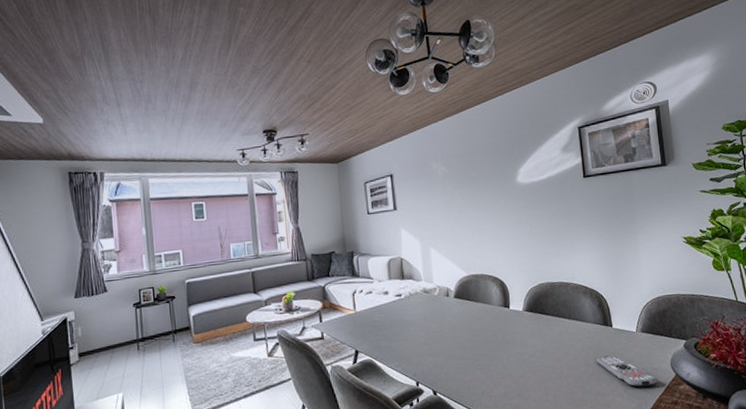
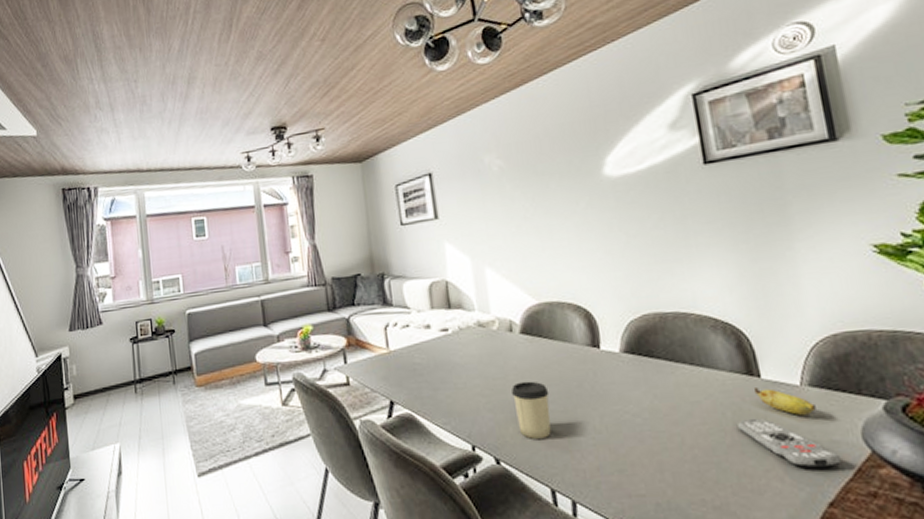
cup: none [447,333,474,375] -> present [511,381,552,439]
banana: none [607,334,645,352] -> present [753,388,816,415]

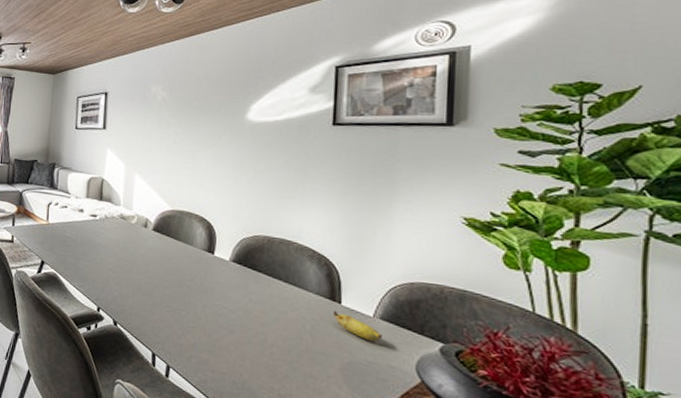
cup: present [511,381,552,439] -> none [136,267,166,314]
remote control: present [736,418,841,468] -> none [312,333,393,387]

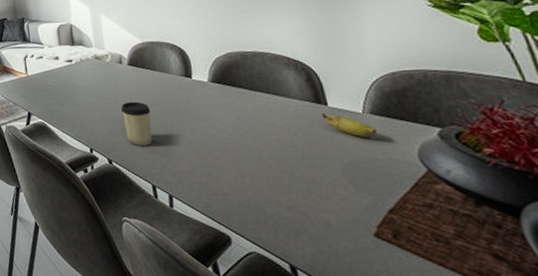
cup: none [136,267,166,314] -> present [121,101,153,146]

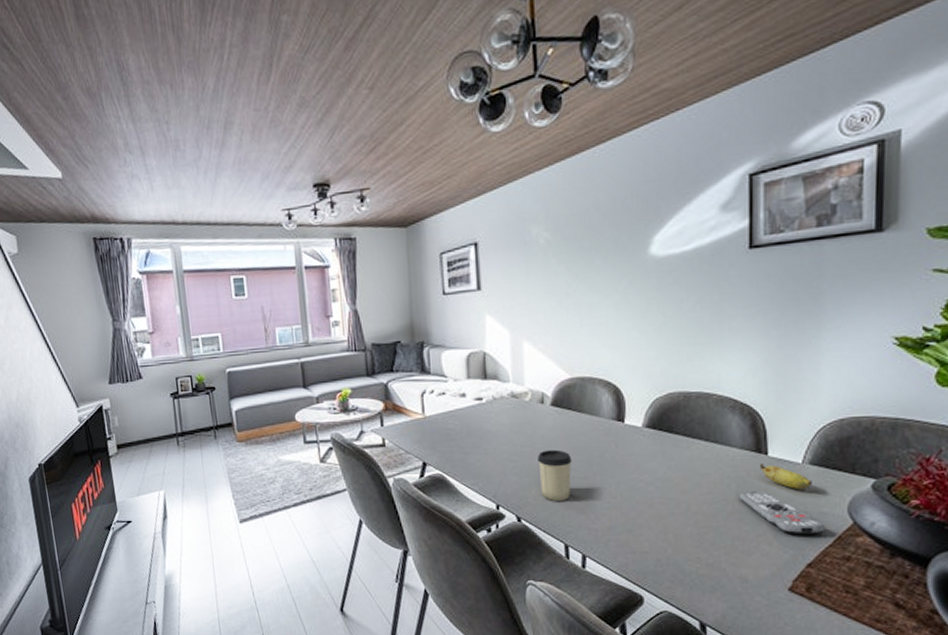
remote control: none [306,138,399,181] -> present [738,490,824,535]

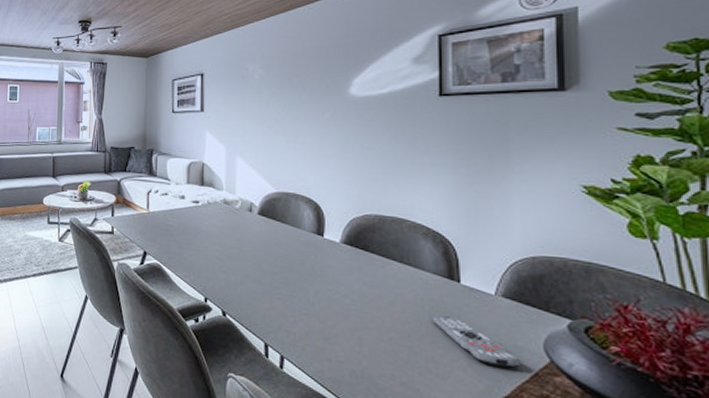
cup: present [538,449,572,501] -> none [244,253,275,302]
banana: present [759,464,812,489] -> none [452,291,505,321]

